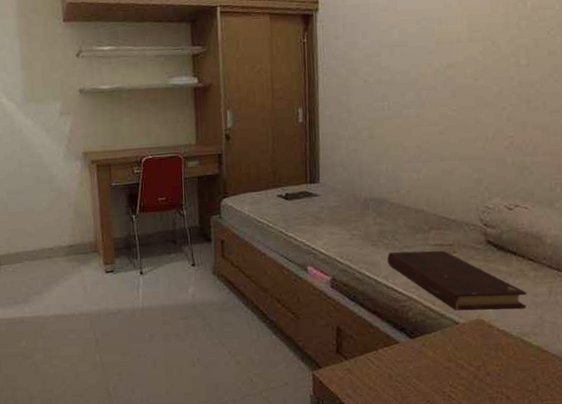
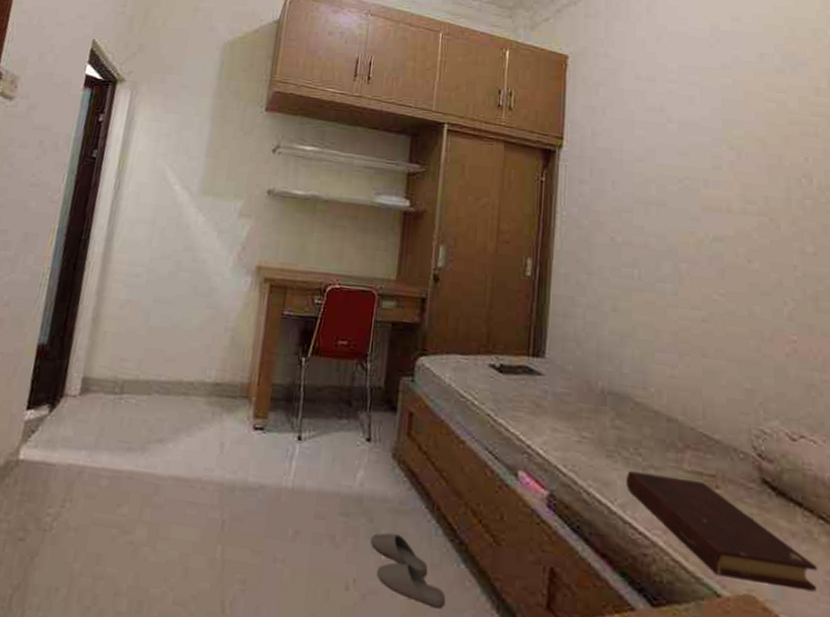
slippers: none [205,324,264,366] -> present [370,532,445,608]

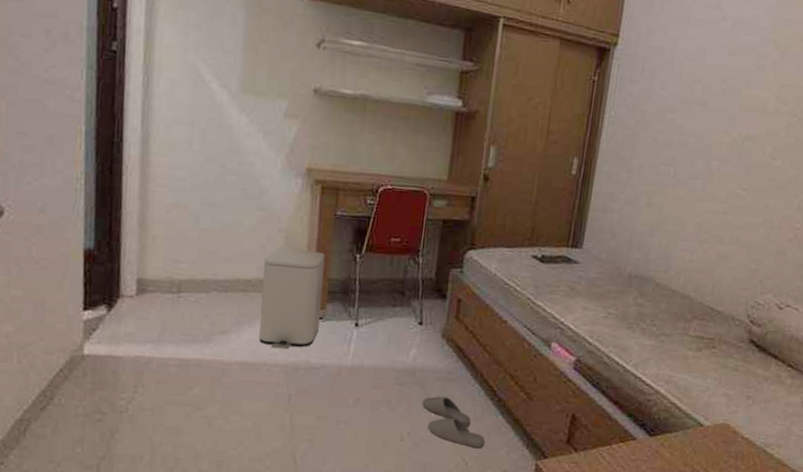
pedal bin: none [196,349,270,465] -> present [259,248,325,350]
book: present [626,471,817,591] -> none [640,338,780,417]

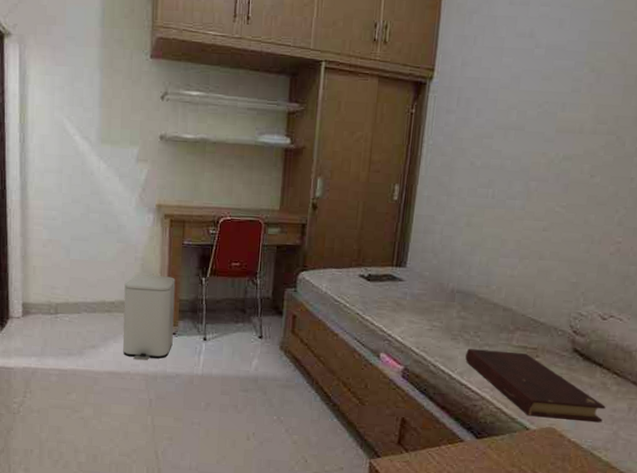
slippers: present [422,396,485,449] -> none [264,401,322,448]
book: none [640,338,780,417] -> present [465,349,606,422]

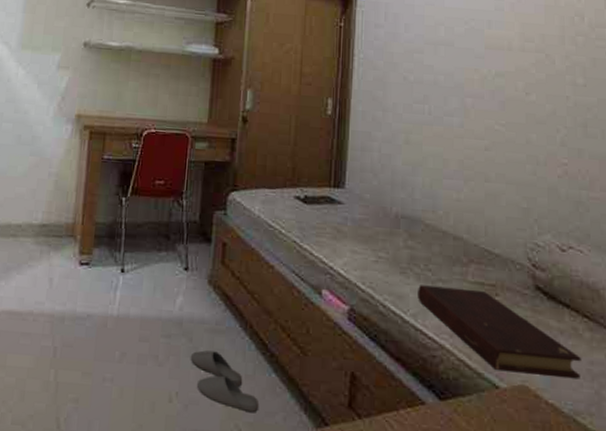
pedal bin: present [122,274,176,361] -> none [27,192,93,298]
slippers: none [264,401,322,448] -> present [190,350,258,413]

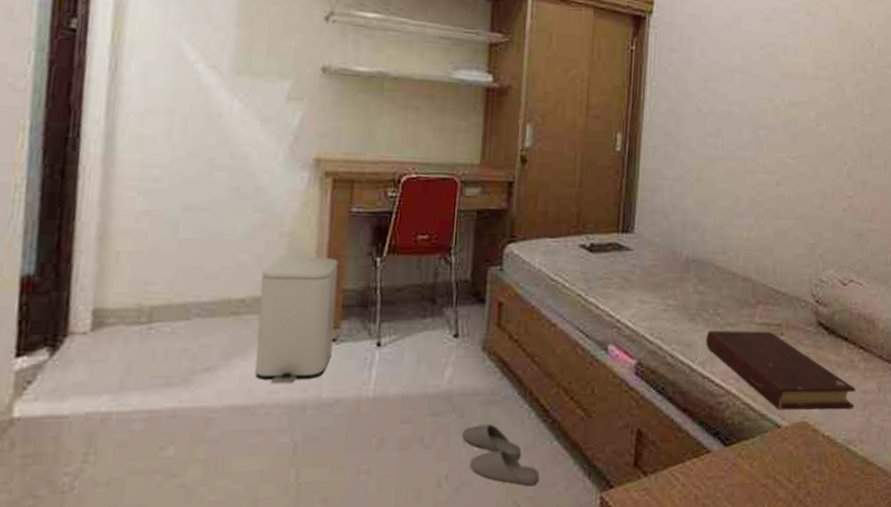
pedal bin: none [27,192,93,298] -> present [255,256,339,384]

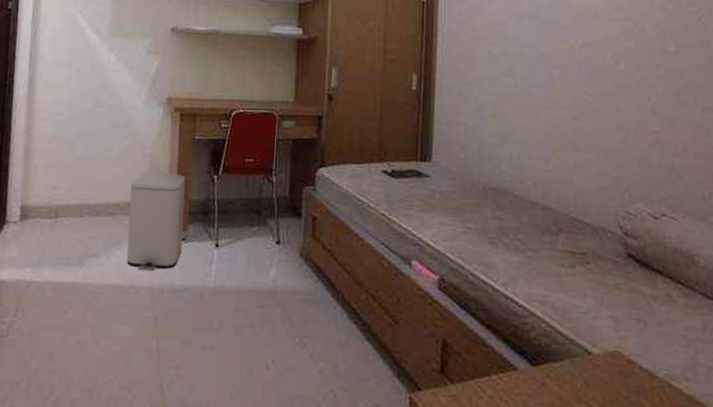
slippers: present [461,424,539,486] -> none [285,319,352,379]
book: present [706,331,856,410] -> none [507,254,676,344]

